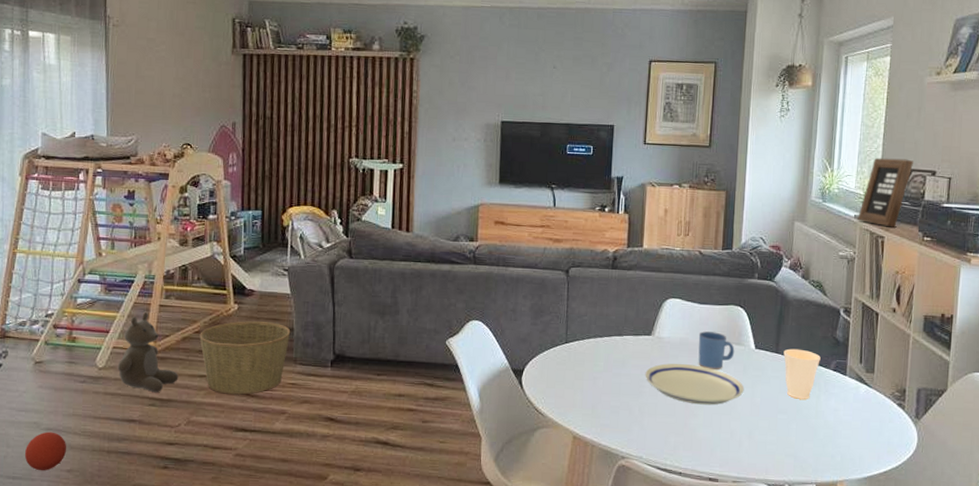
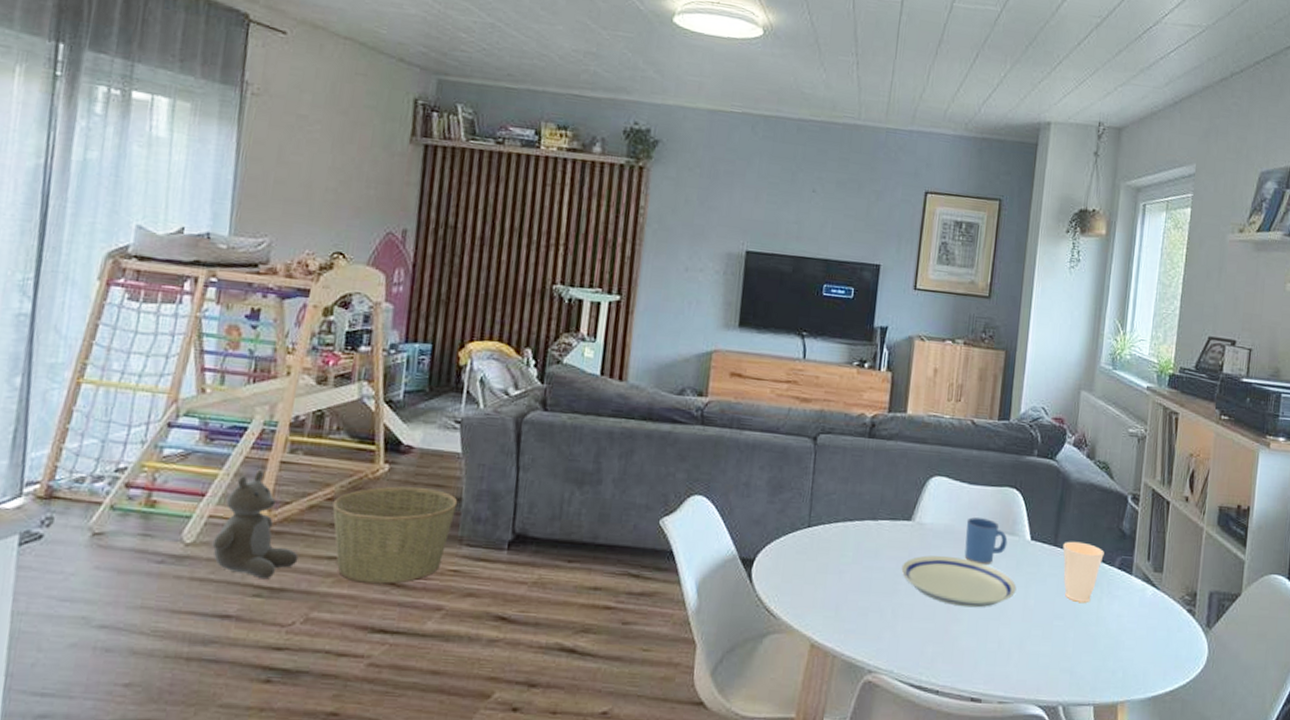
ball: present [24,431,67,471] -> none [62,630,128,686]
picture frame: present [858,157,913,228] -> none [1150,321,1212,403]

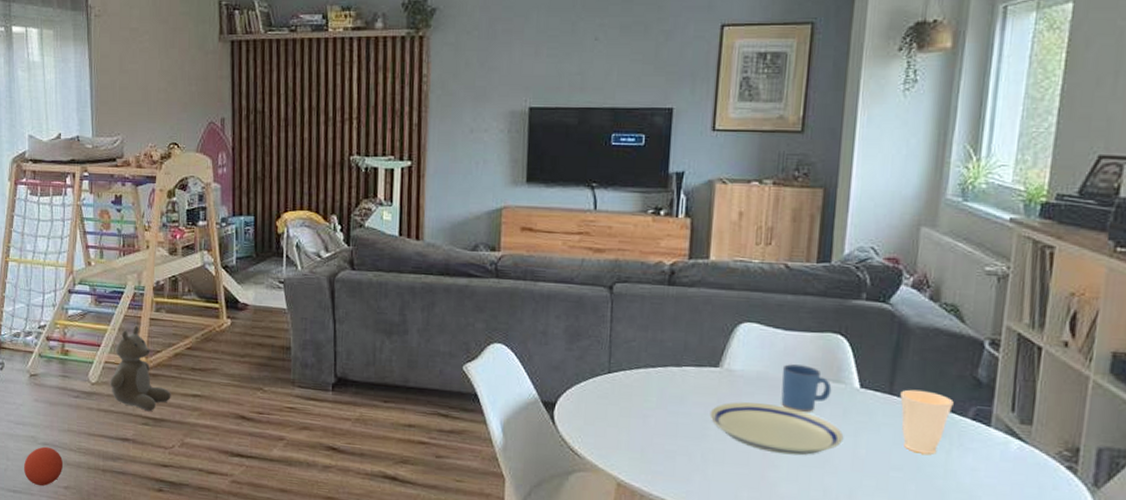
ball: none [62,630,128,686] -> present [23,446,64,486]
basket: present [332,486,458,584] -> none [192,337,288,418]

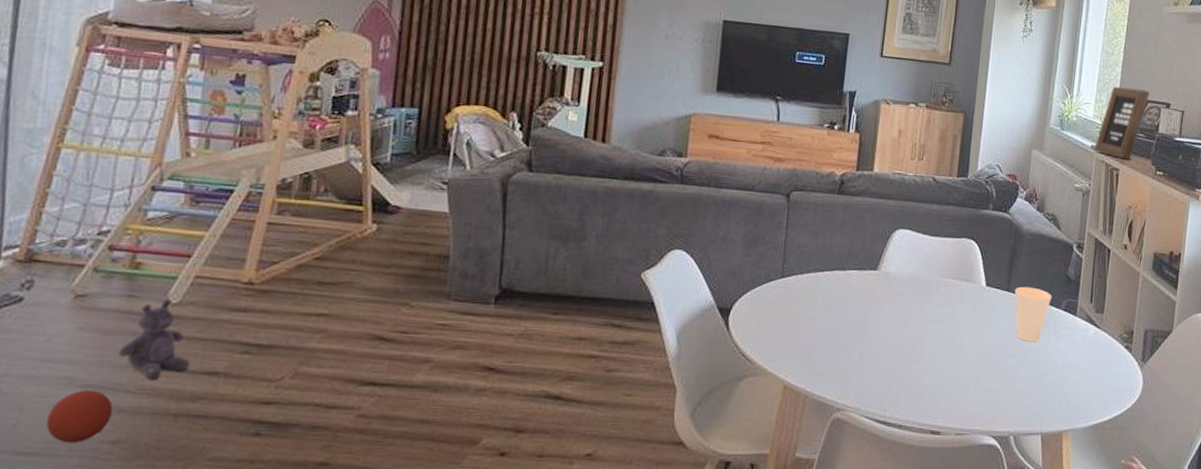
stuffed animal: none [62,379,109,442] -> present [118,299,190,380]
teddy bear: present [110,326,171,412] -> none [199,232,287,337]
plate: present [710,402,844,456] -> none [868,302,973,349]
mug: present [781,364,832,412] -> none [926,266,965,309]
picture frame: none [1015,141,1104,234] -> present [1094,86,1150,160]

